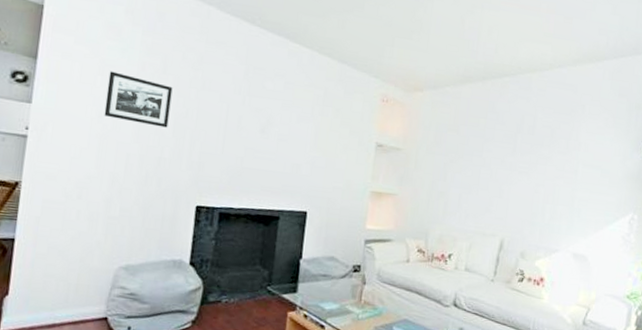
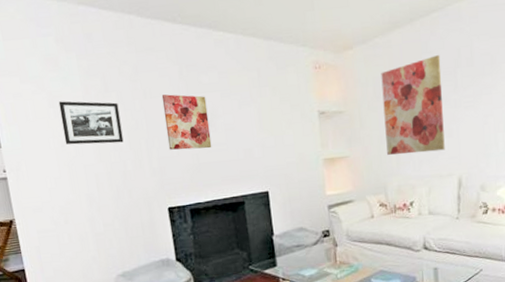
wall art: none [213,90,266,155] -> present [161,94,212,150]
wall art: none [435,116,505,210] -> present [381,55,445,155]

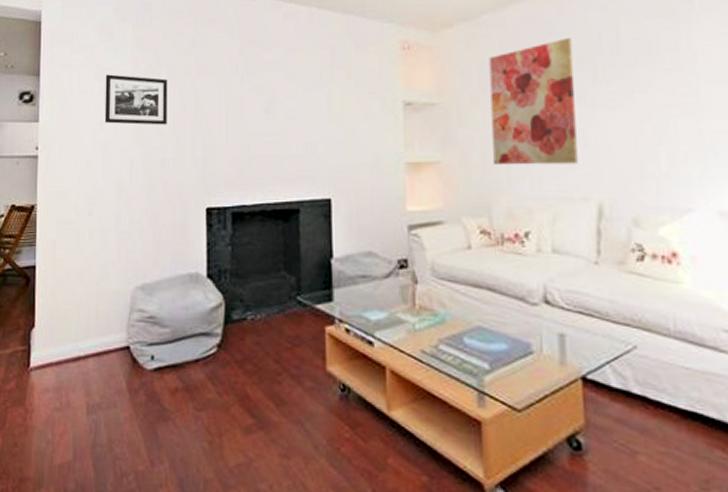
wall art: present [161,94,212,150] -> none [216,72,268,139]

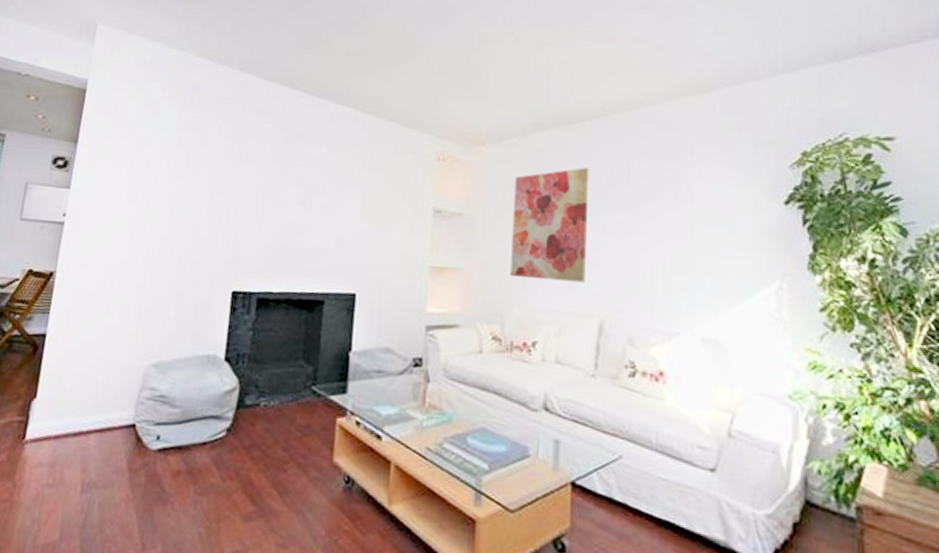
picture frame: present [104,74,168,125] -> none [139,150,209,206]

